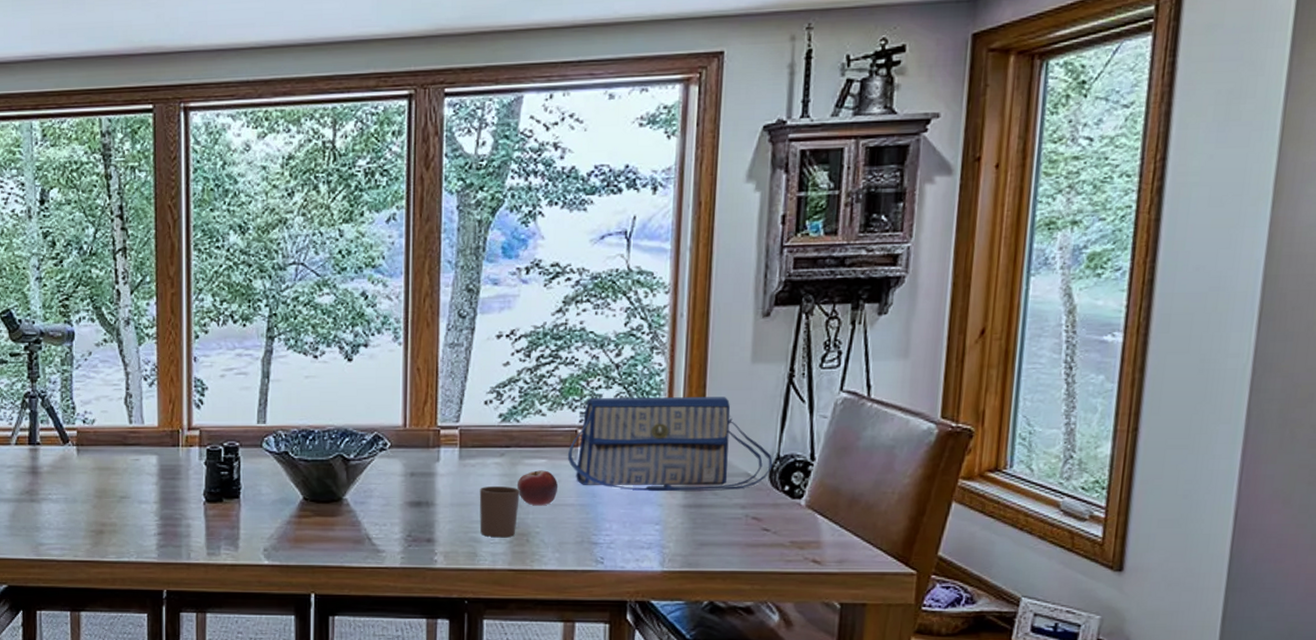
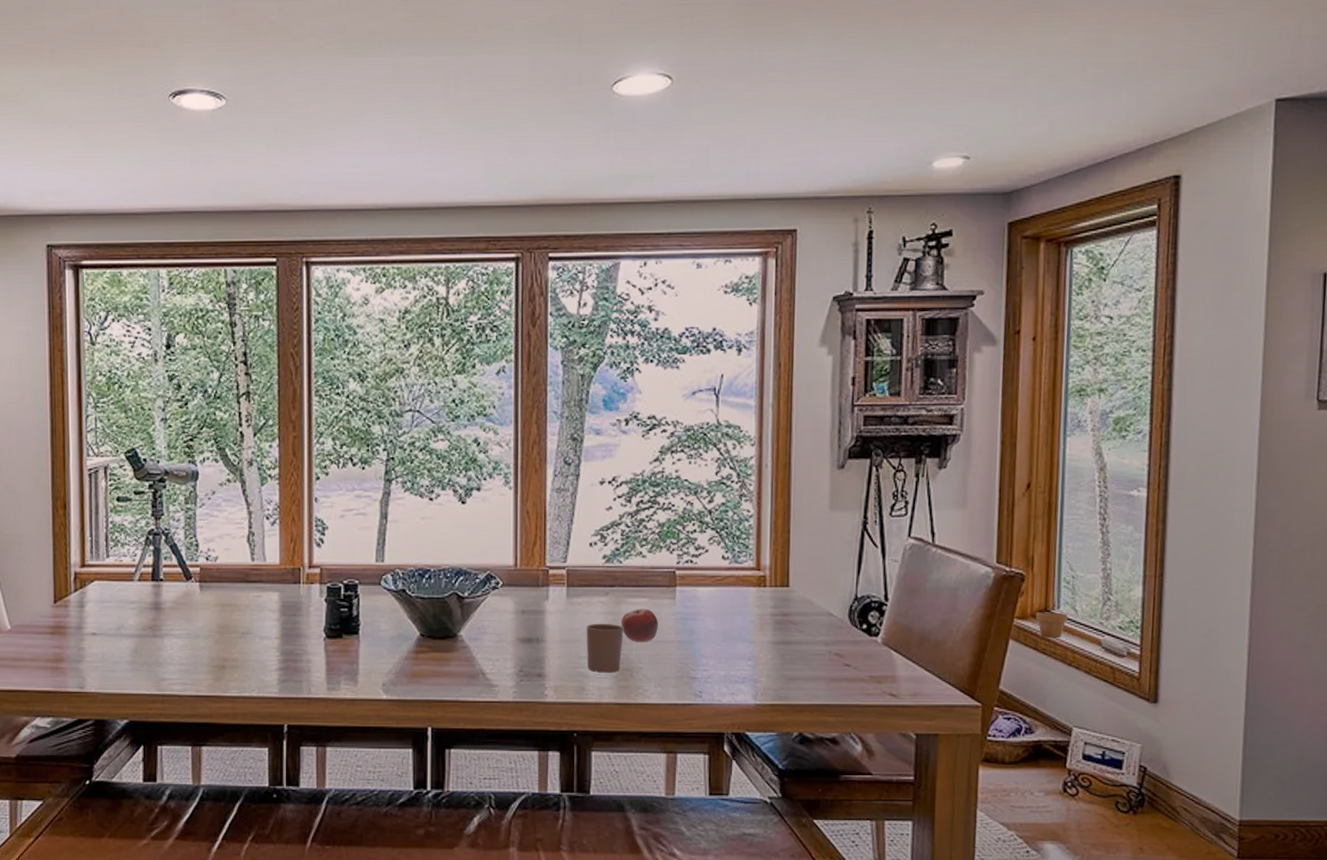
handbag: present [567,397,773,492] -> none [666,541,852,630]
flower pot: none [984,472,1022,501] -> present [1036,612,1068,639]

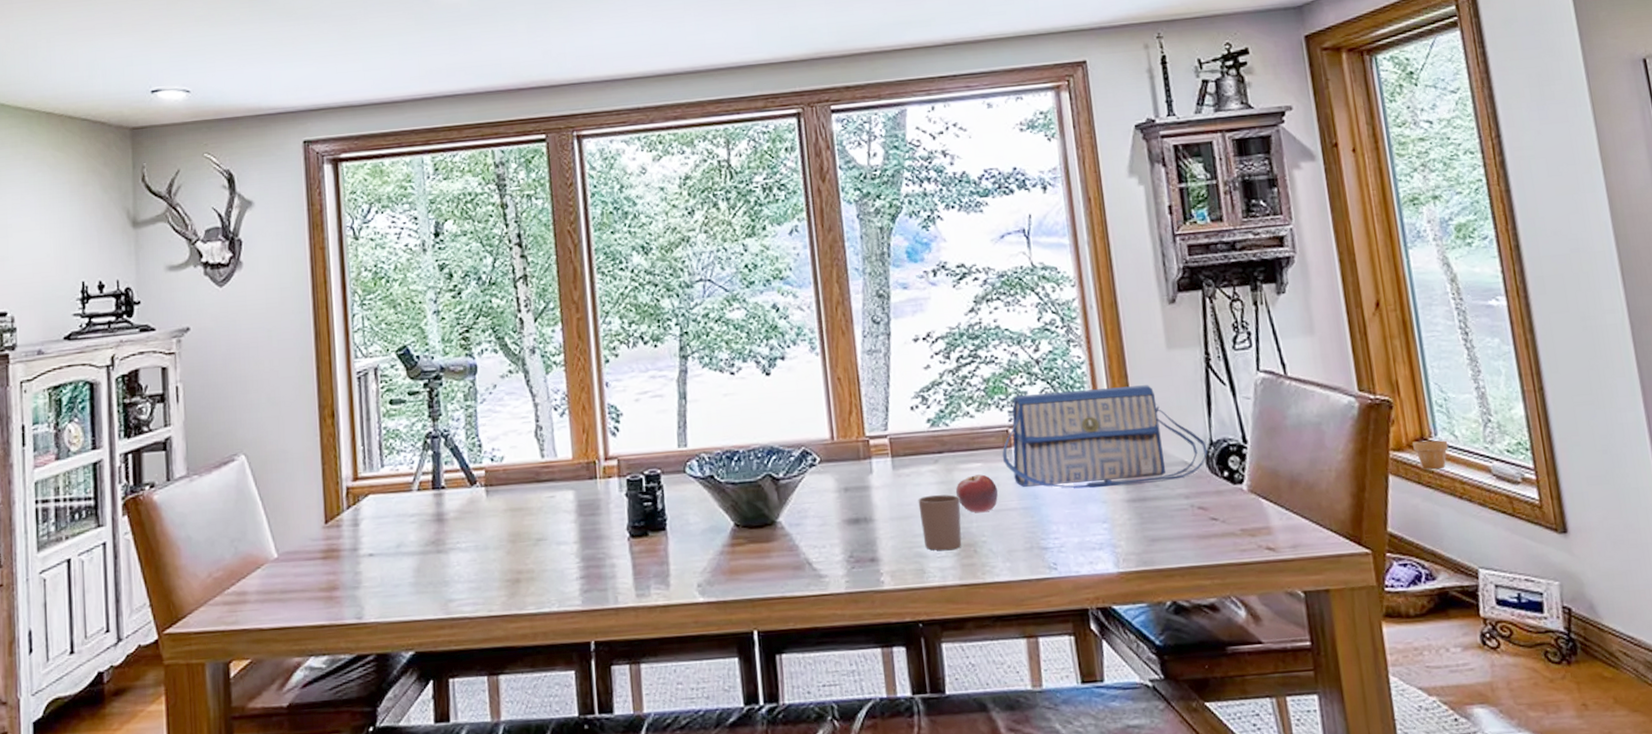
handbag: none [666,541,852,630] -> present [1002,385,1208,489]

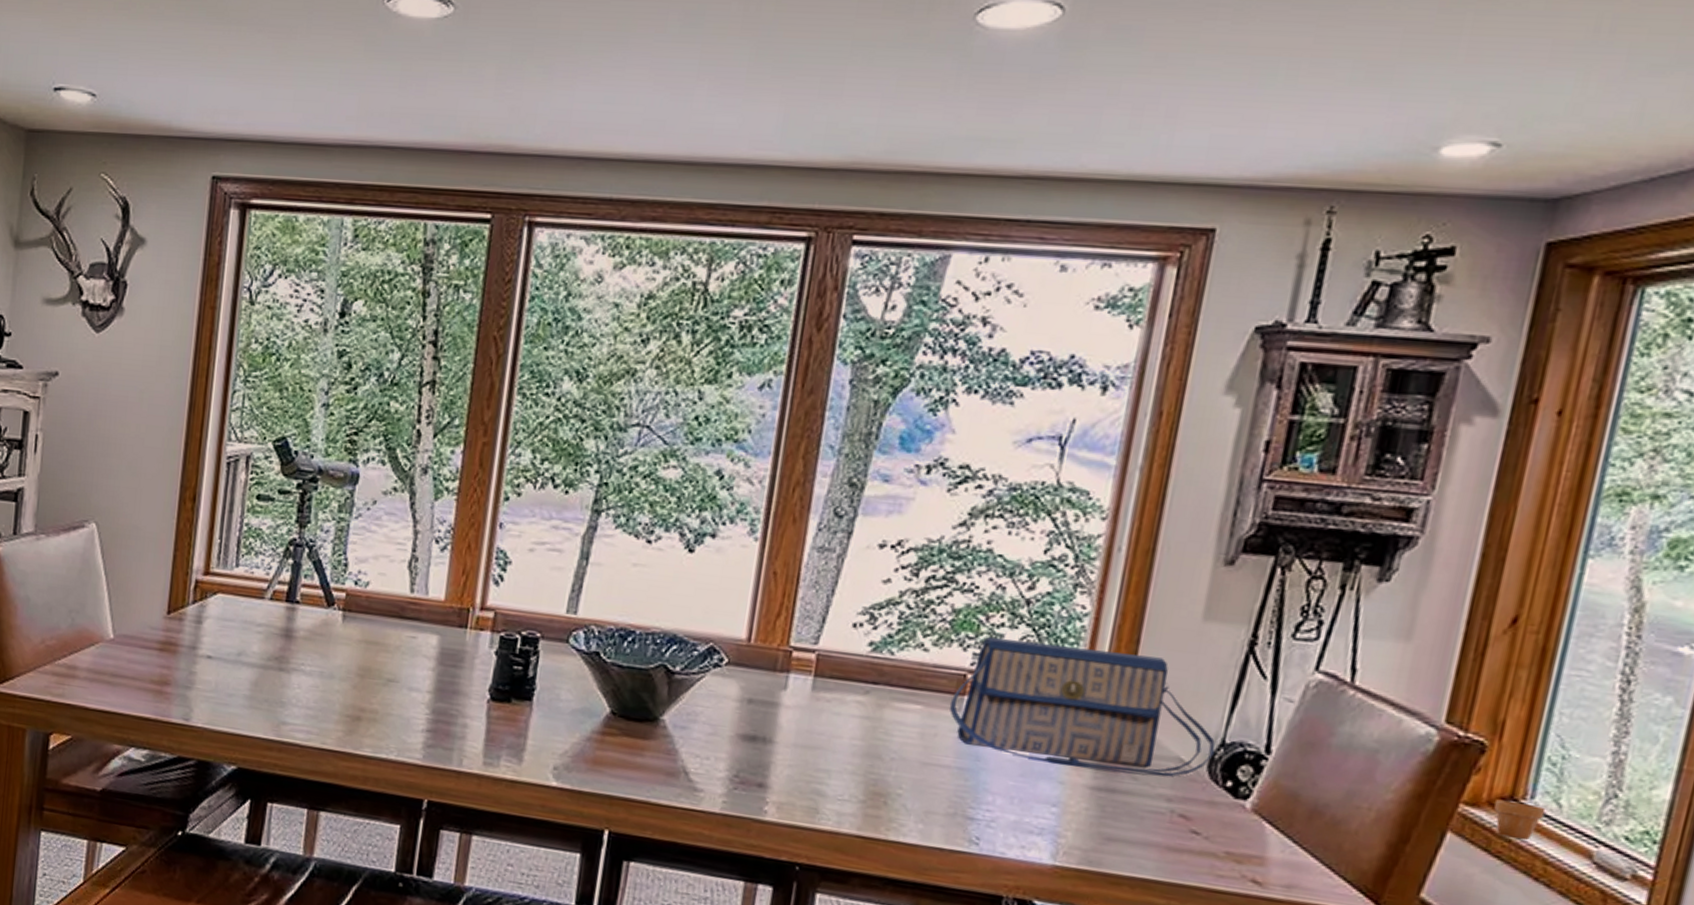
mug: present [918,494,962,551] -> none [826,728,884,796]
fruit: present [955,474,998,513] -> none [880,717,934,763]

